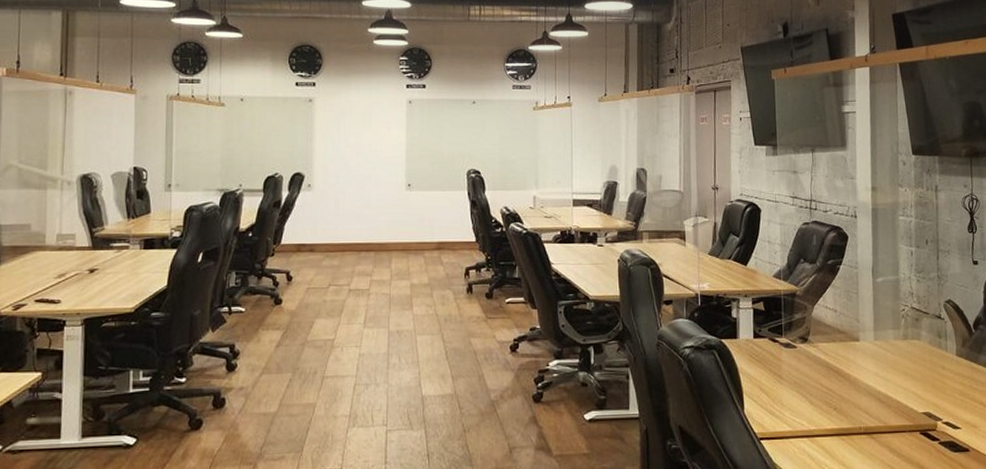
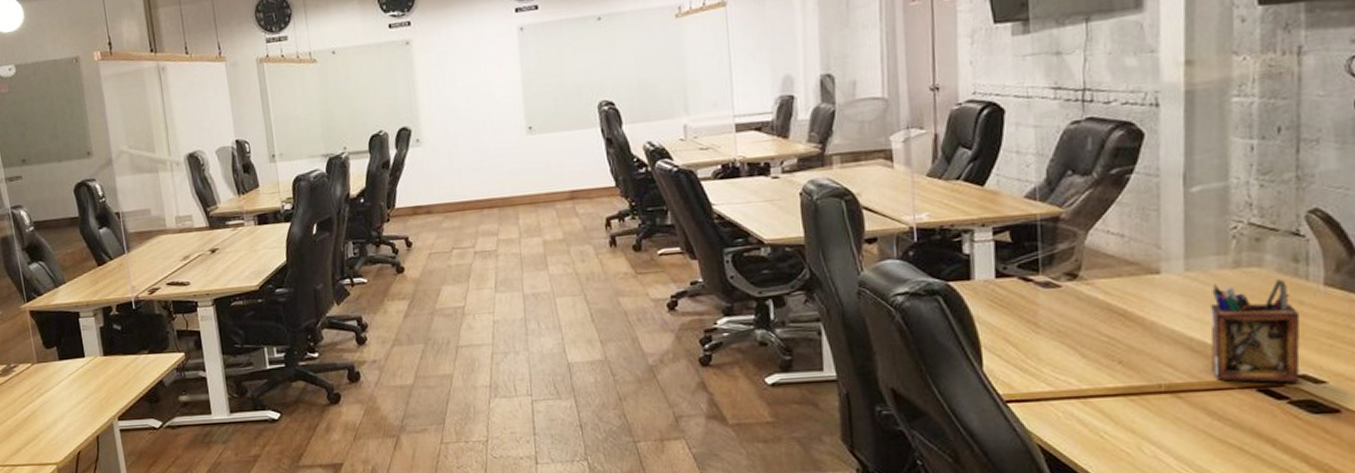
desk organizer: none [890,350,944,428] -> present [1210,279,1301,383]

